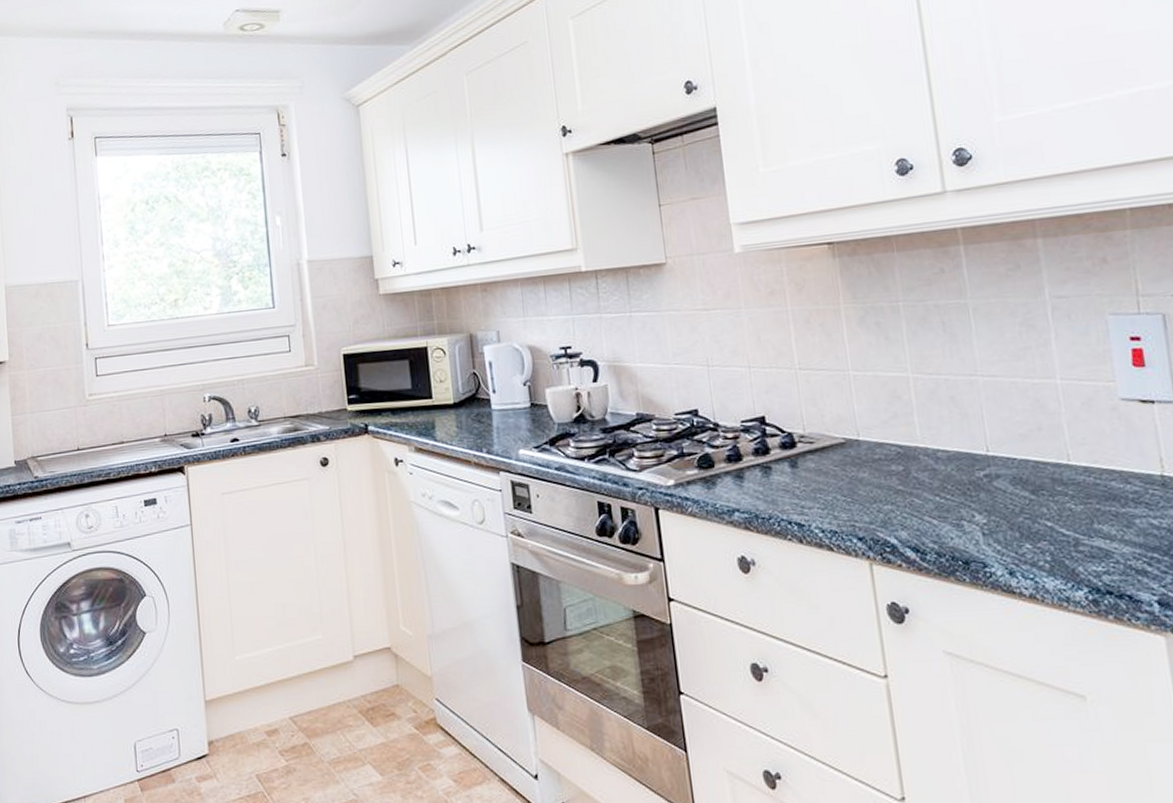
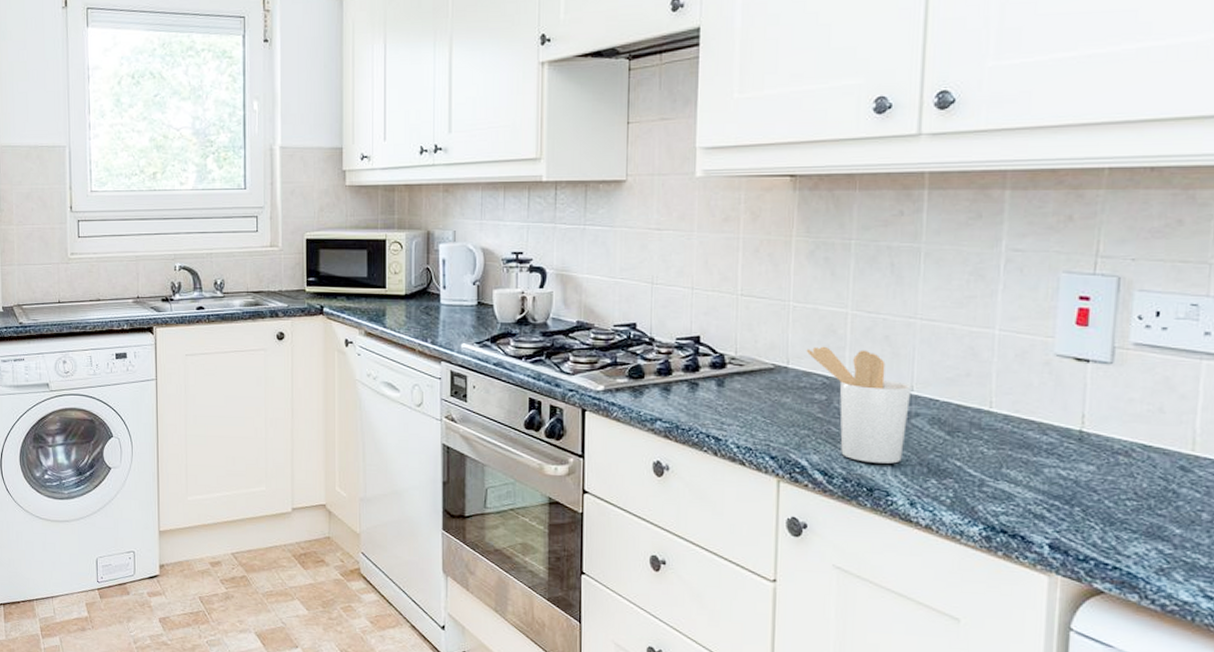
utensil holder: none [874,413,992,534] -> present [806,346,912,464]

